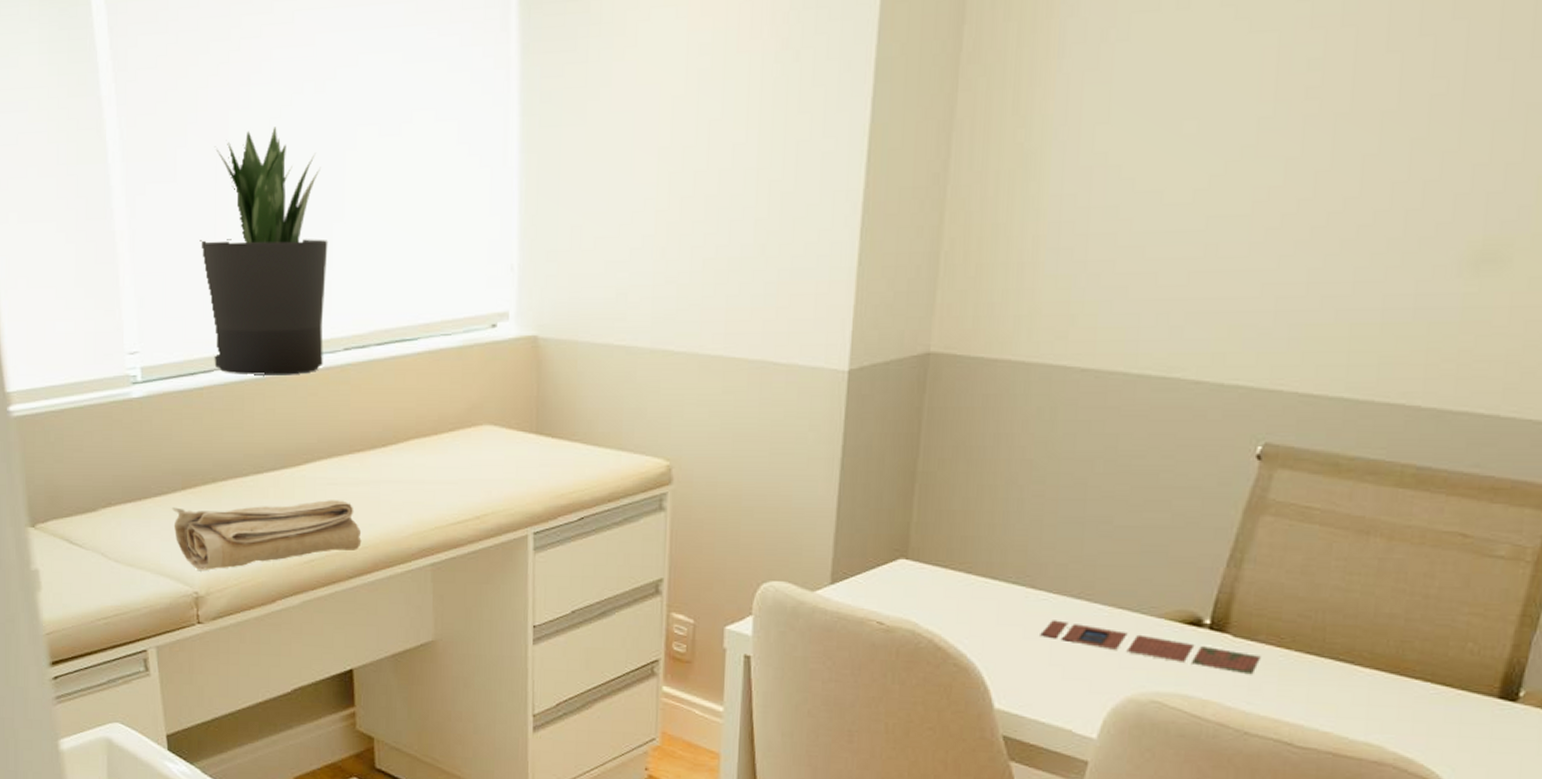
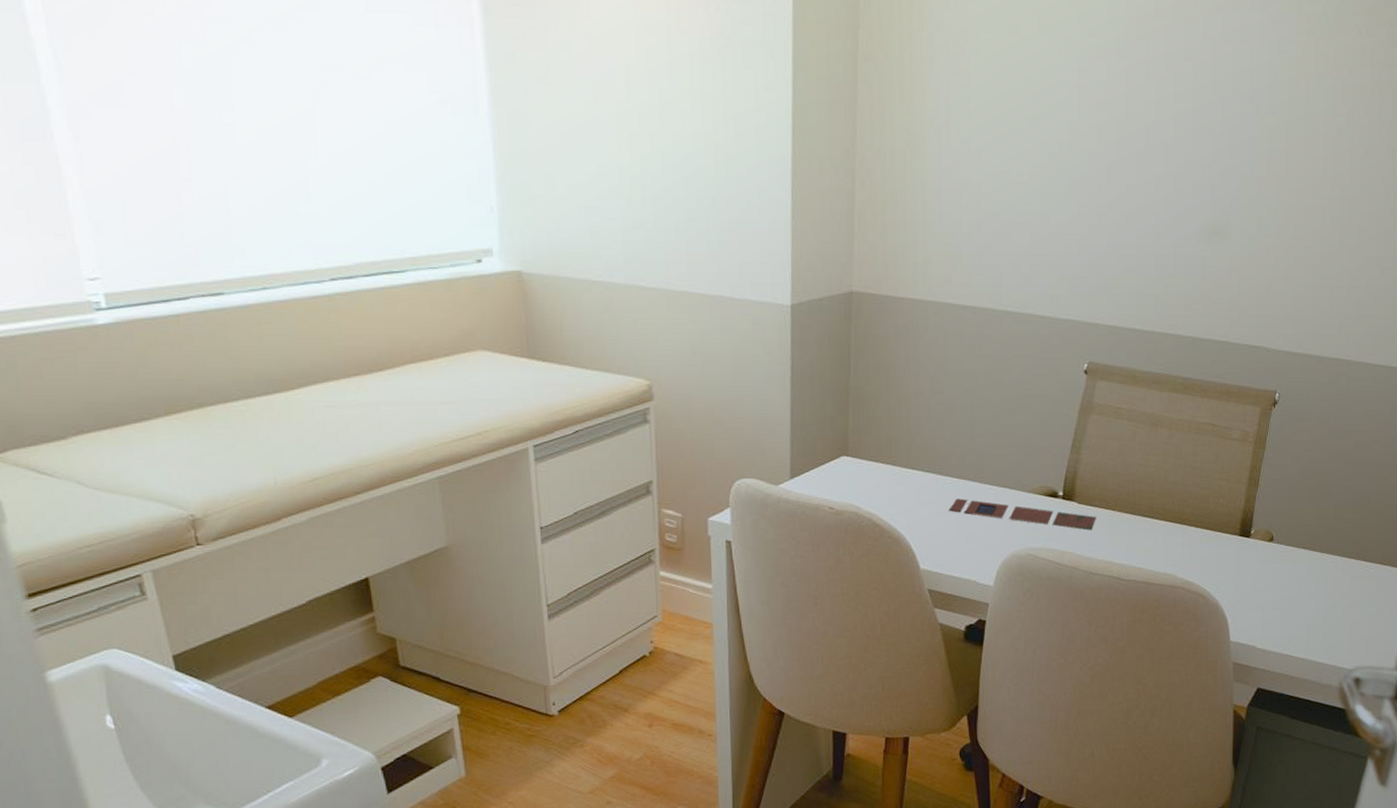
towel: present [171,500,362,572] -> none [154,421,366,495]
planter: present [199,127,328,376] -> none [160,61,310,304]

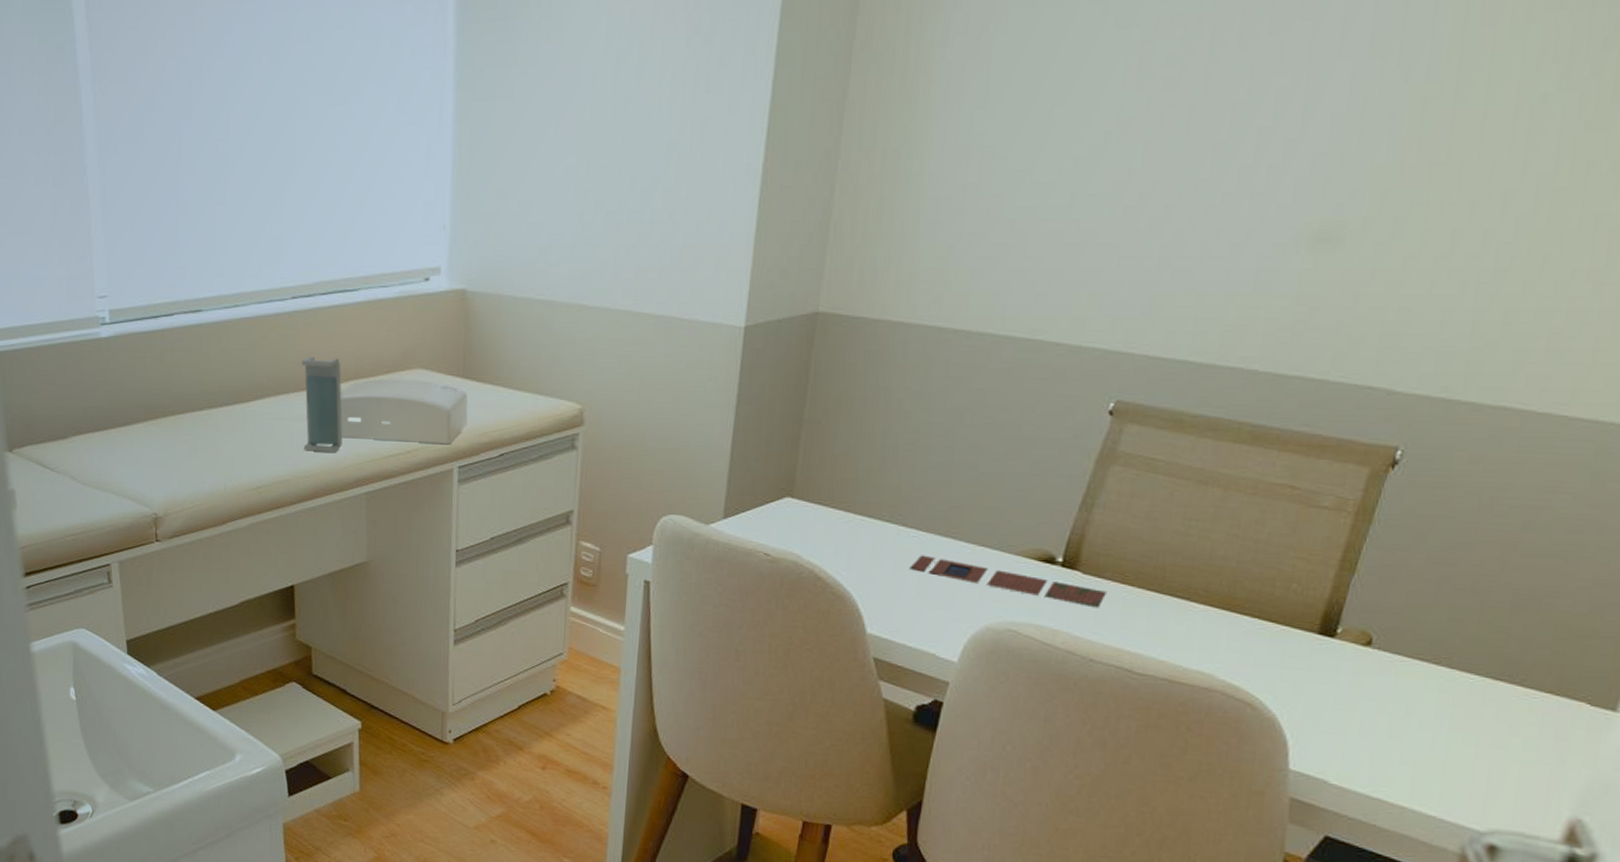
soap dispenser: none [350,340,406,439] -> present [302,356,343,452]
tissue dispenser: none [397,360,538,425] -> present [340,378,468,445]

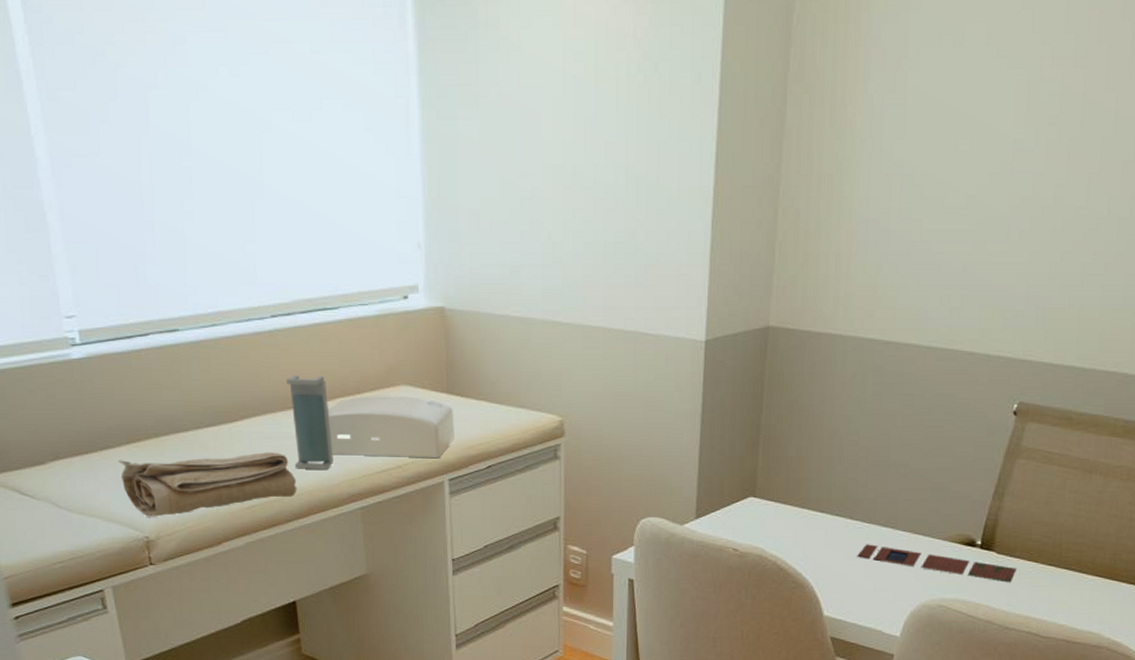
towel: none [134,433,304,495] -> present [117,452,297,518]

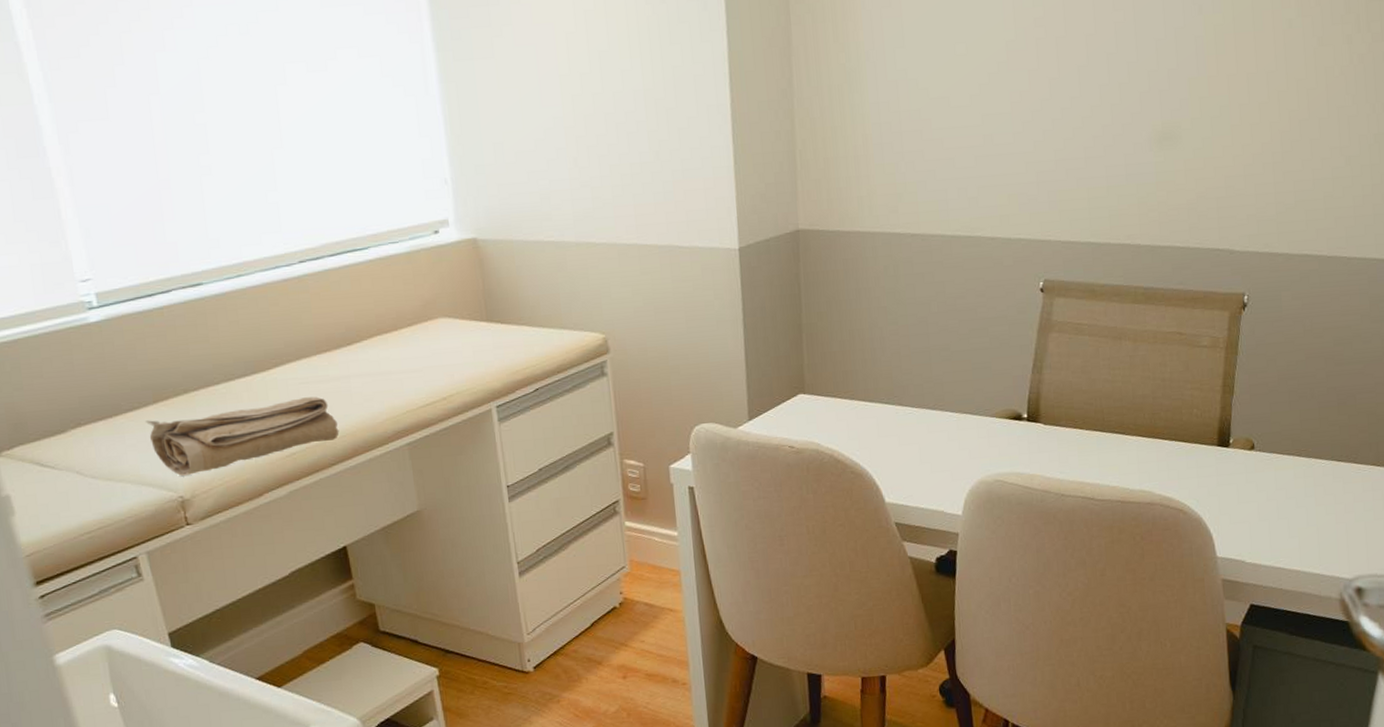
soap dispenser: present [286,375,333,469] -> none [319,316,375,412]
tissue dispenser: present [327,395,455,459] -> none [364,328,499,393]
papers: present [857,544,1017,583] -> none [910,428,1064,452]

